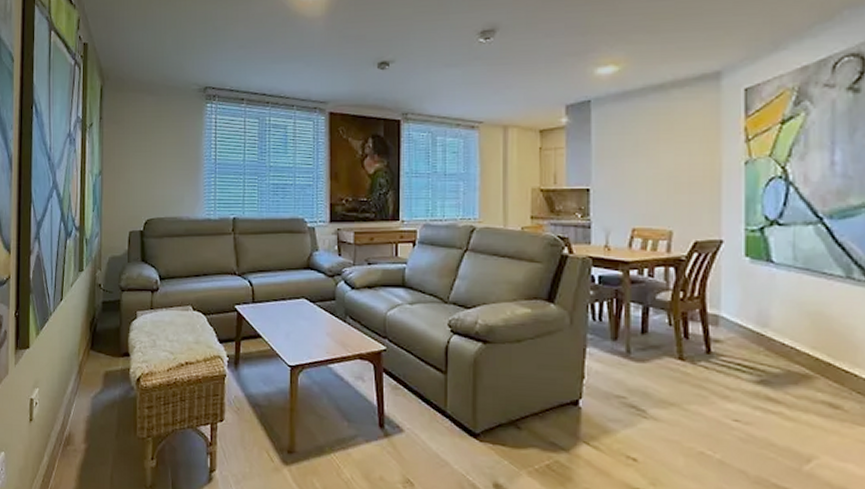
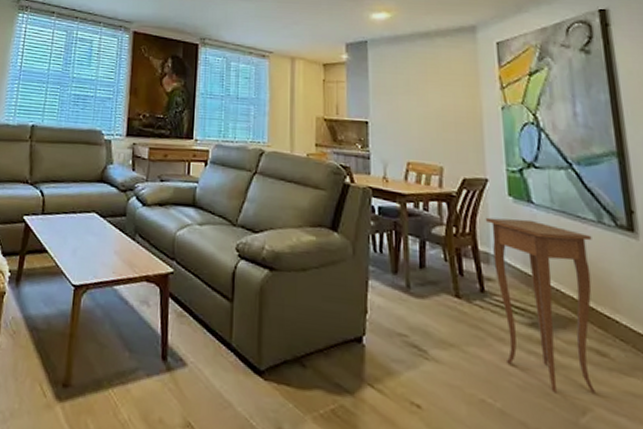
side table: none [716,279,837,443] -> present [485,217,597,393]

